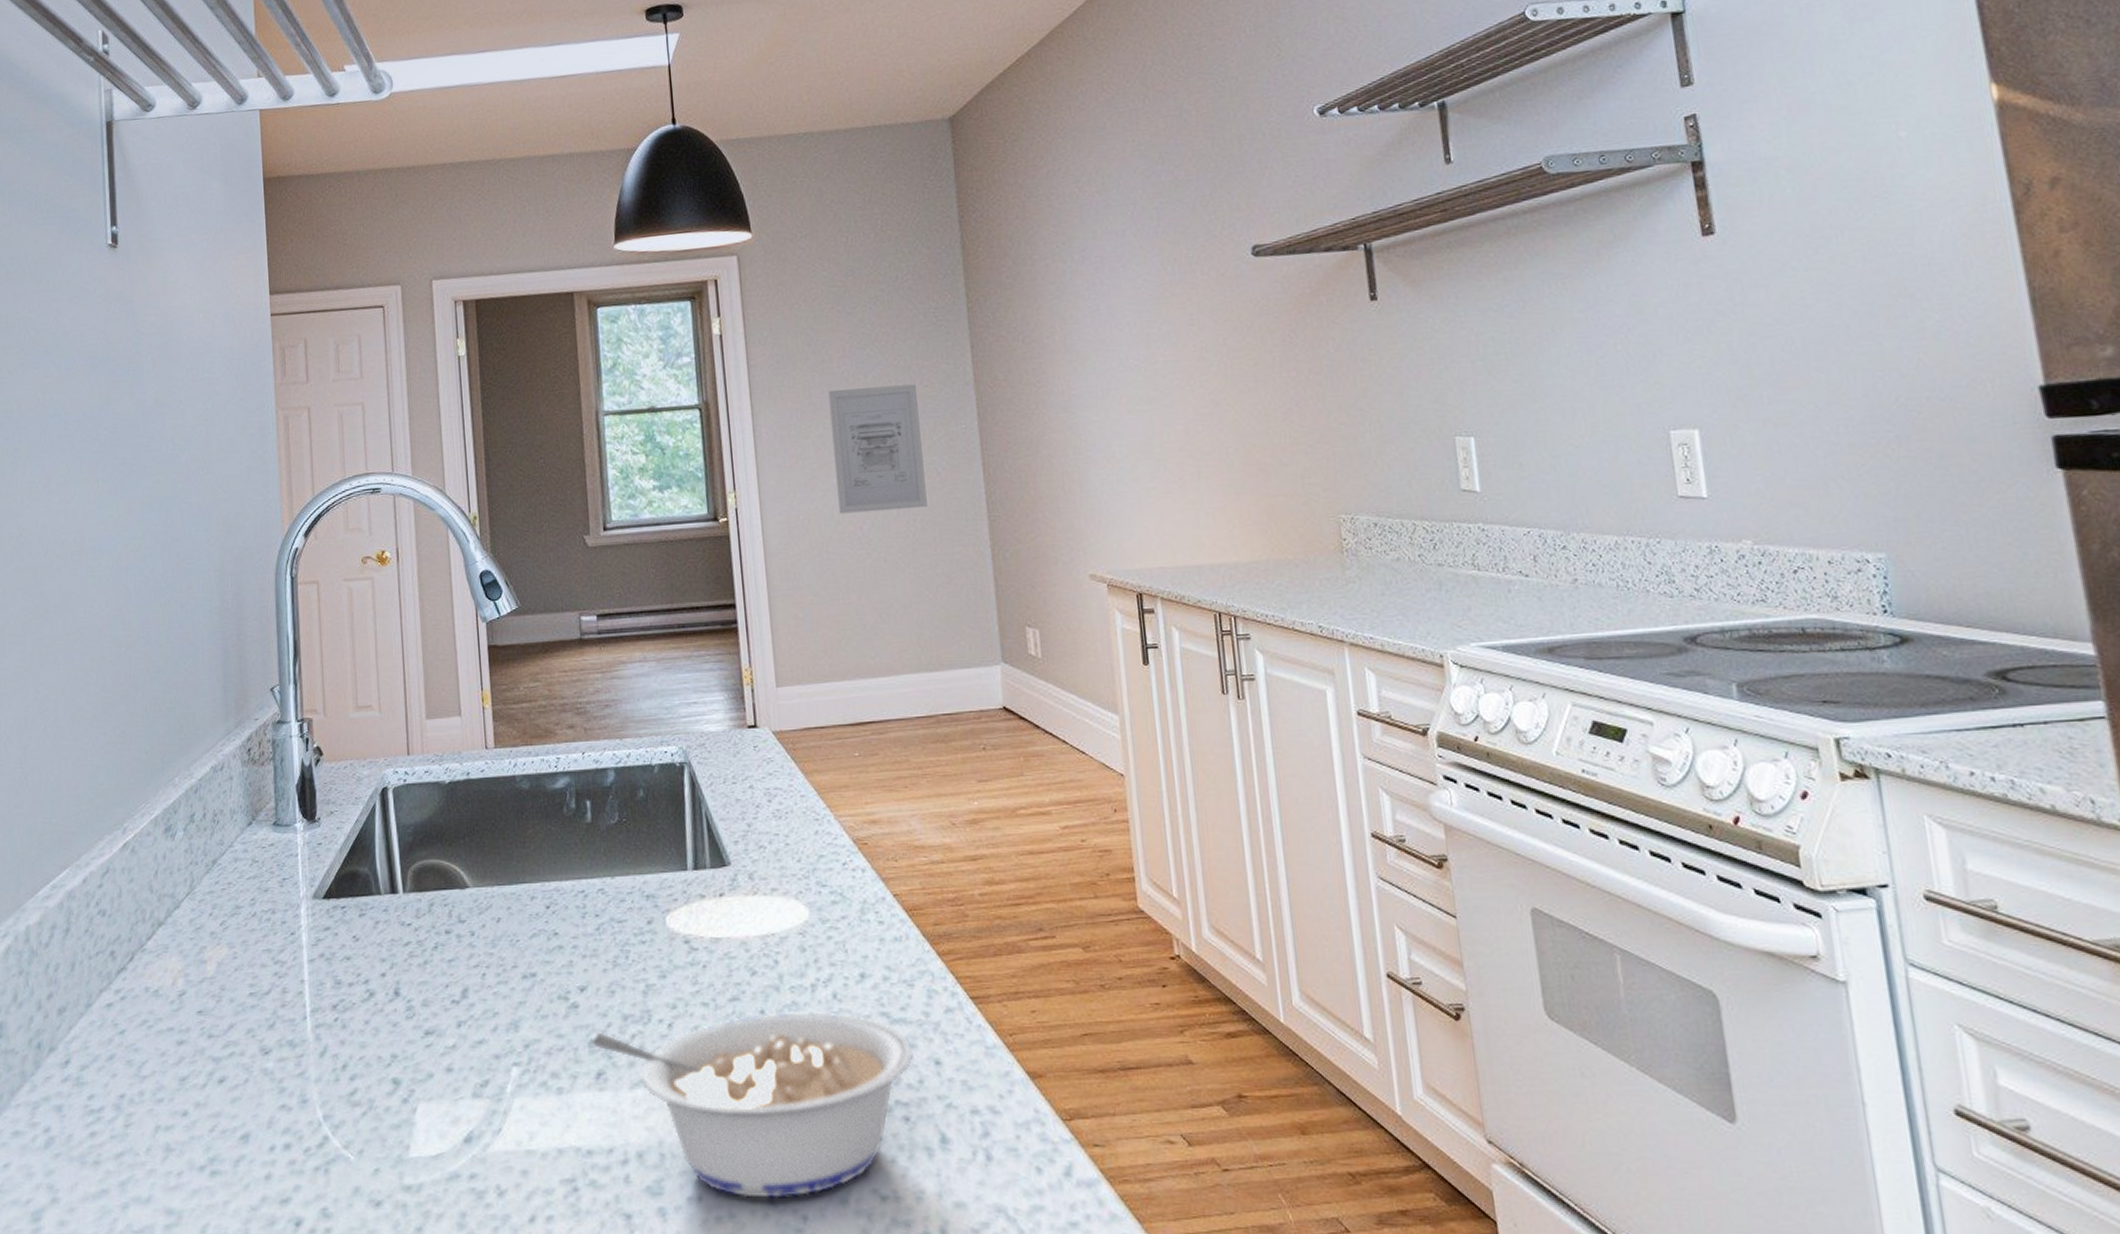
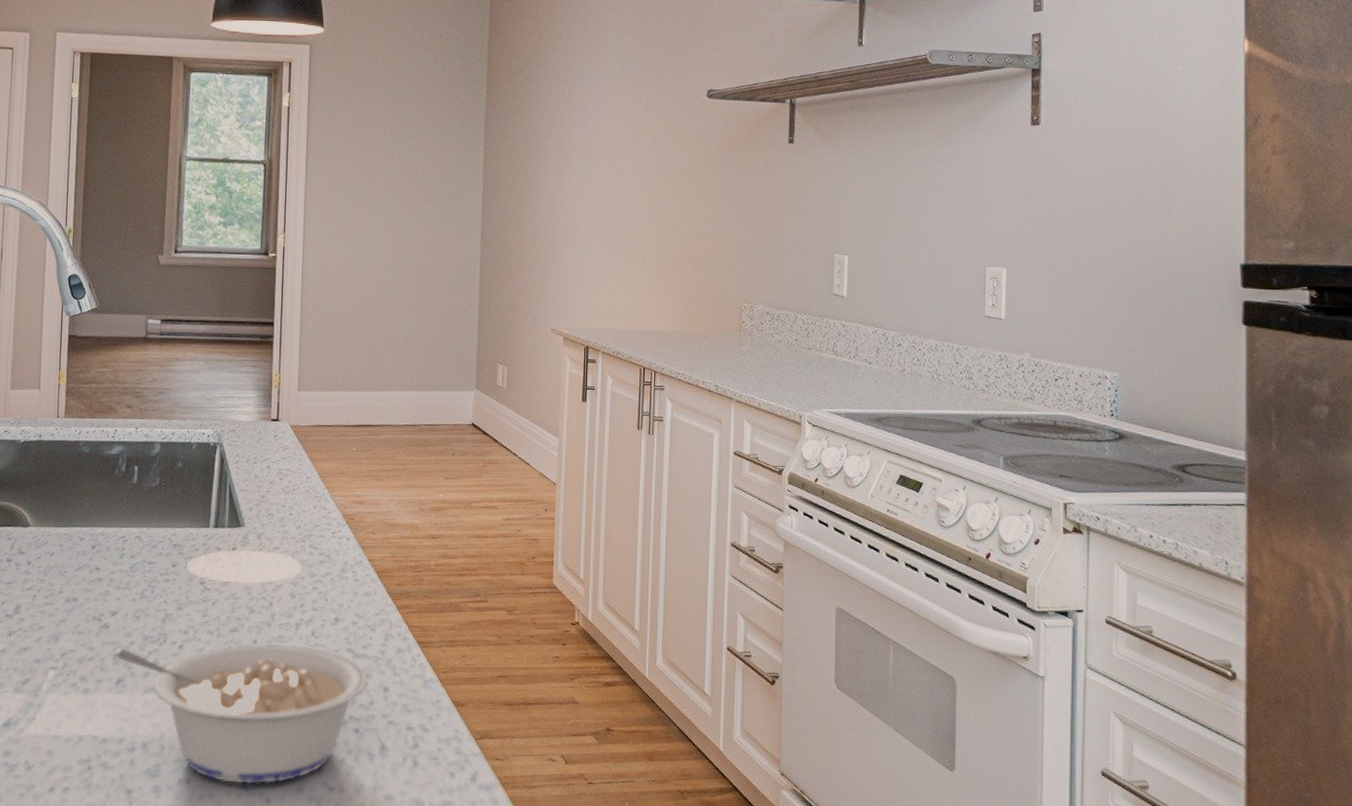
wall art: present [828,384,927,514] -> none [365,162,438,263]

